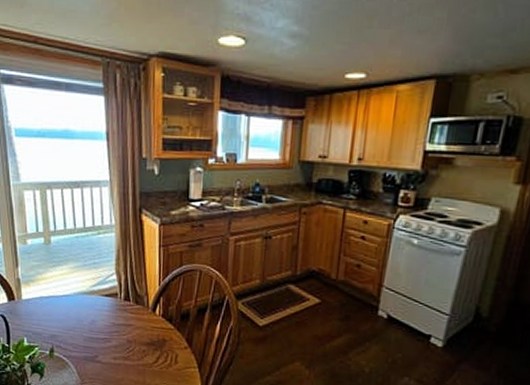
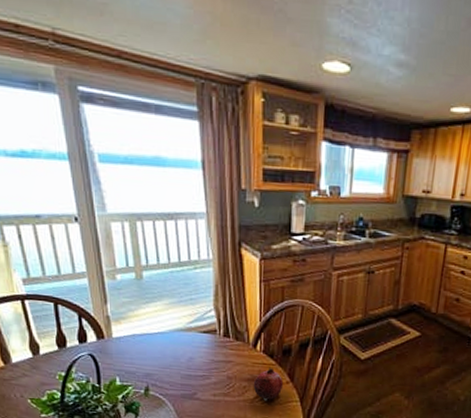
fruit: none [152,331,182,366] -> present [253,367,284,401]

